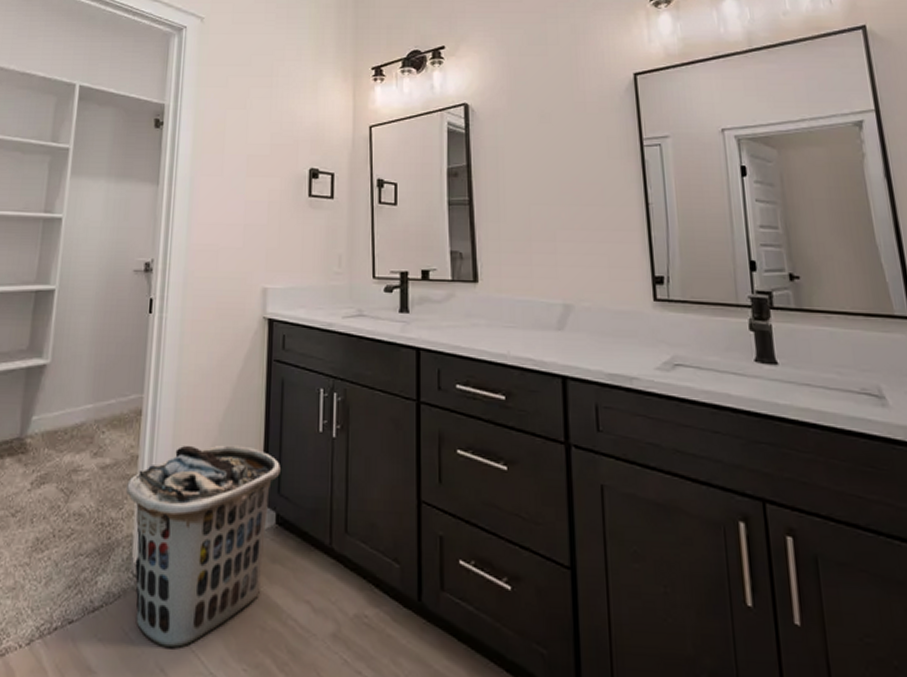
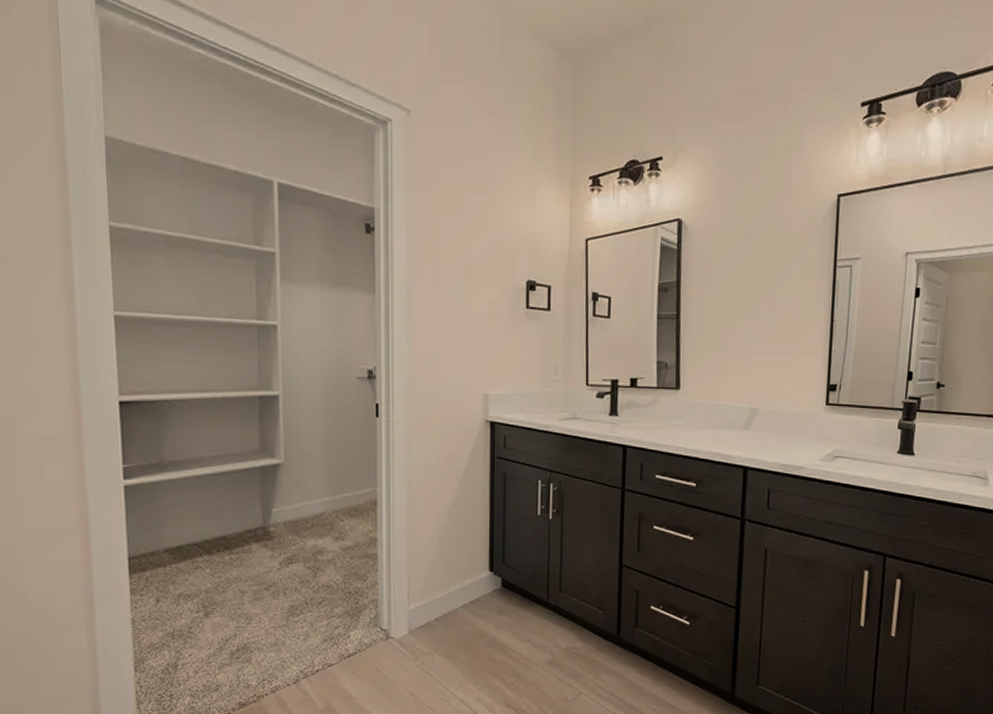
clothes hamper: present [126,445,280,648] -> none [369,527,504,678]

